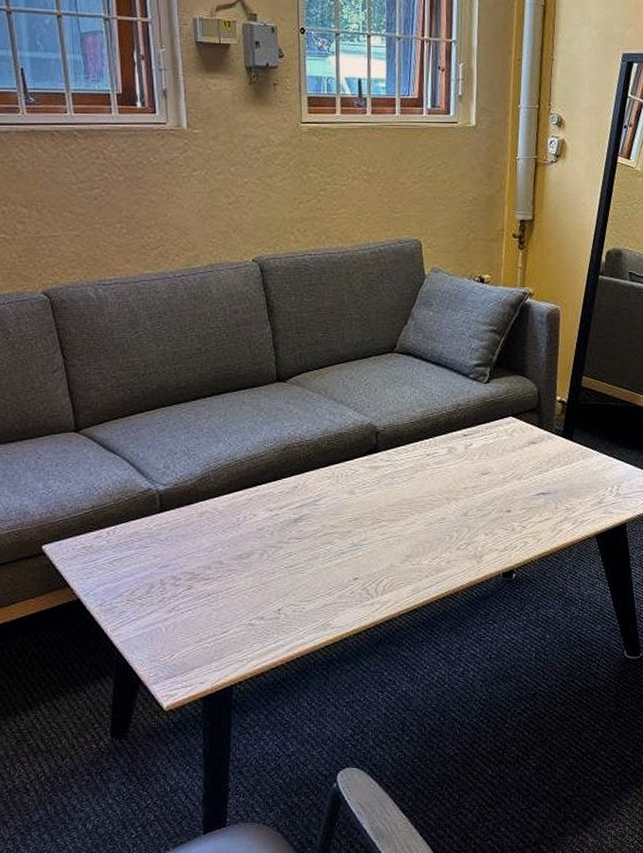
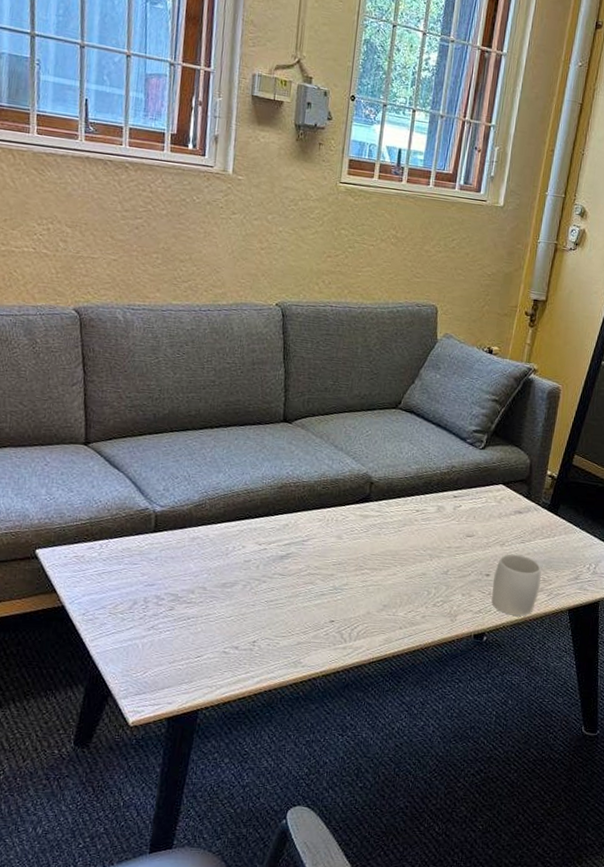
mug: none [515,486,563,549] -> present [491,554,542,616]

